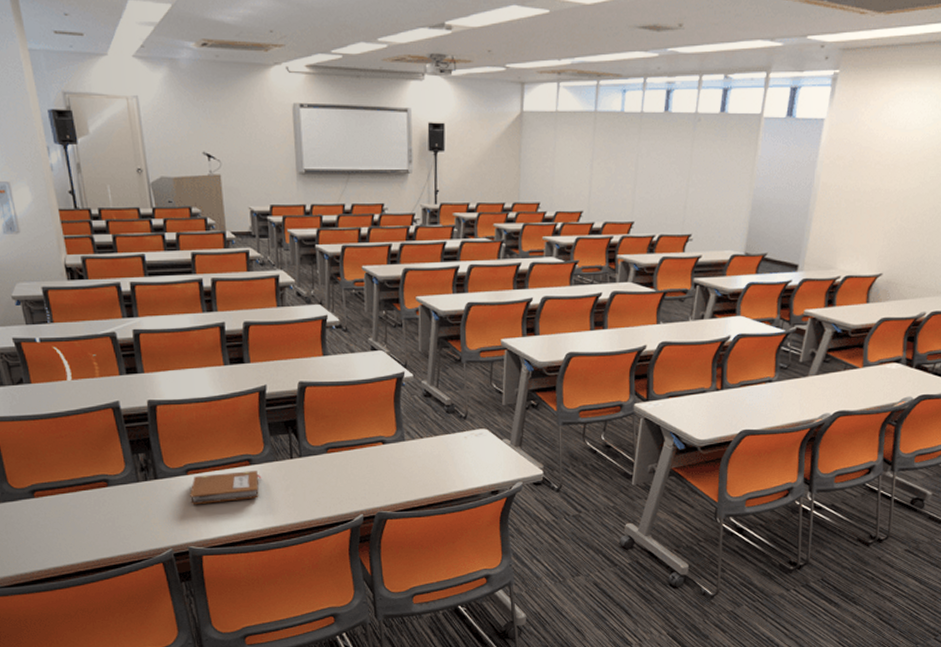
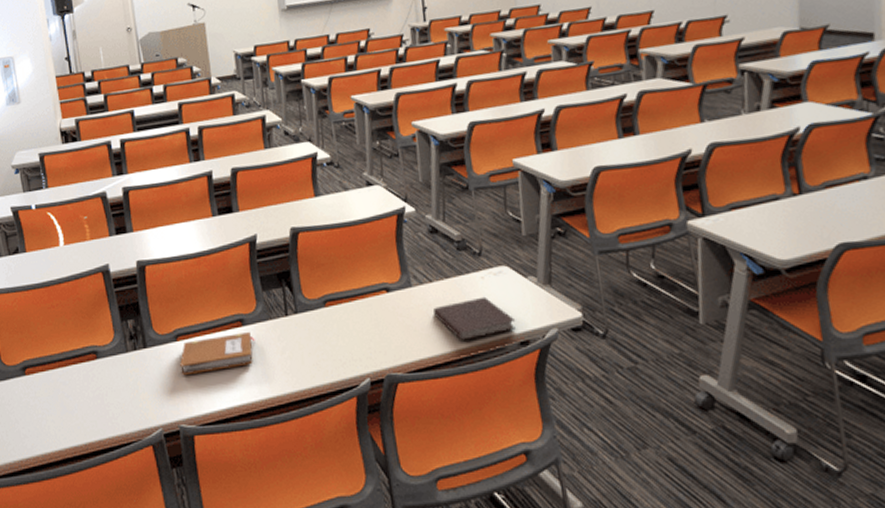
notebook: none [422,453,490,488] -> present [433,296,516,342]

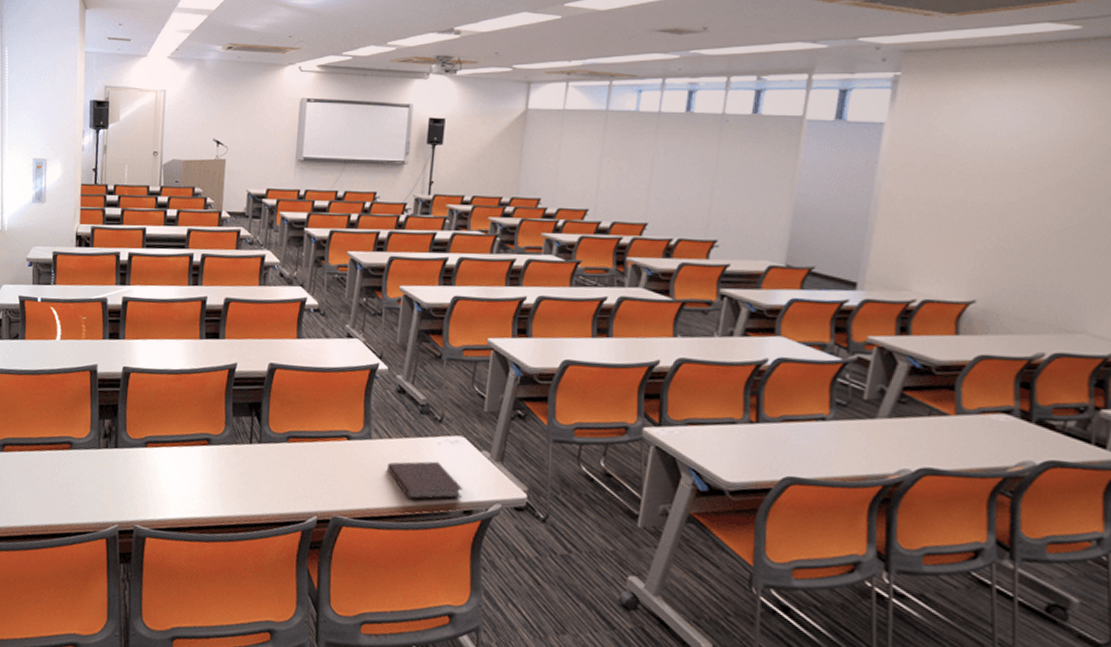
notebook: present [180,332,255,376] -> none [144,449,218,482]

